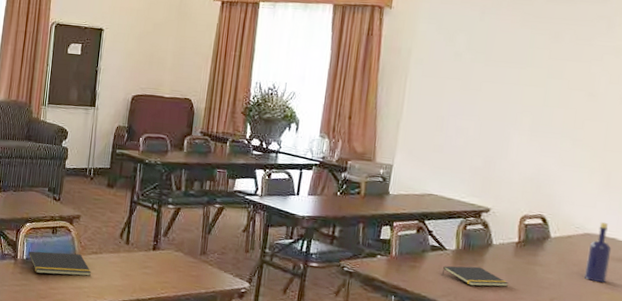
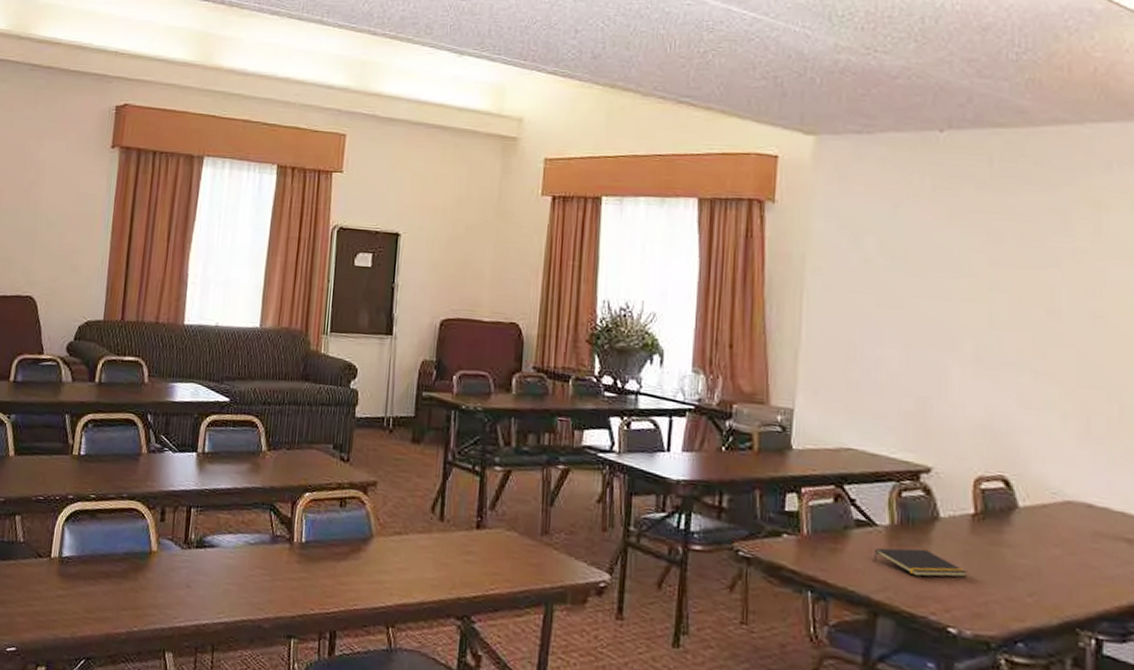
notepad: present [26,251,91,277] -> none [306,531,394,566]
bottle: present [583,222,612,283] -> none [1070,486,1105,570]

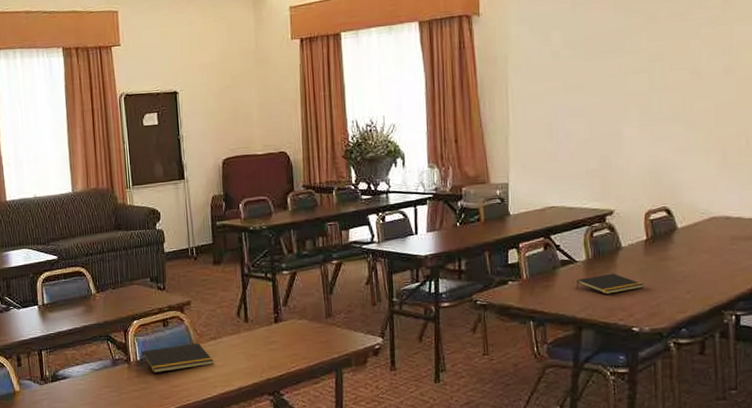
notepad: none [306,531,394,566] -> present [141,342,213,374]

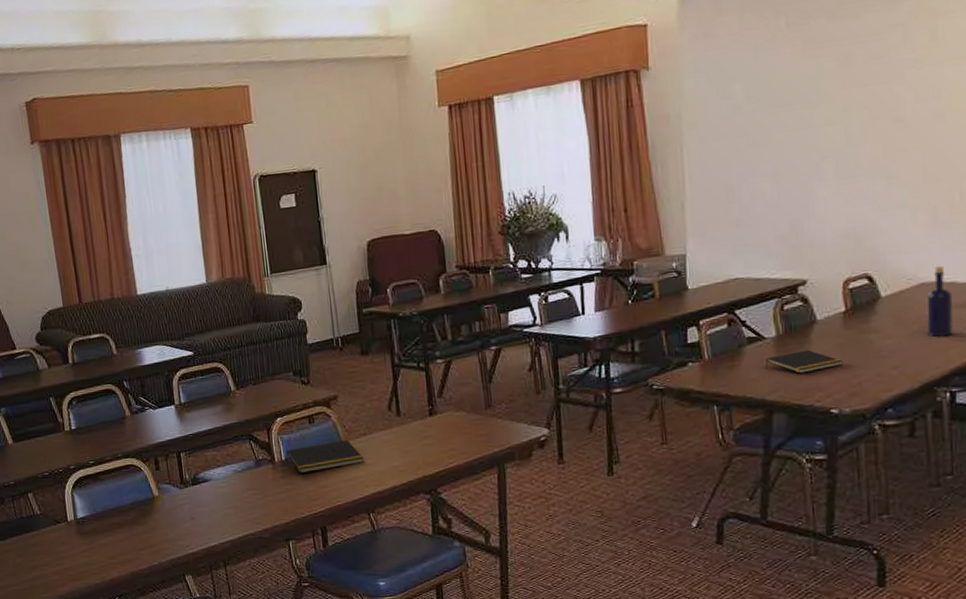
bottle: none [716,203,739,265] -> present [926,266,953,337]

